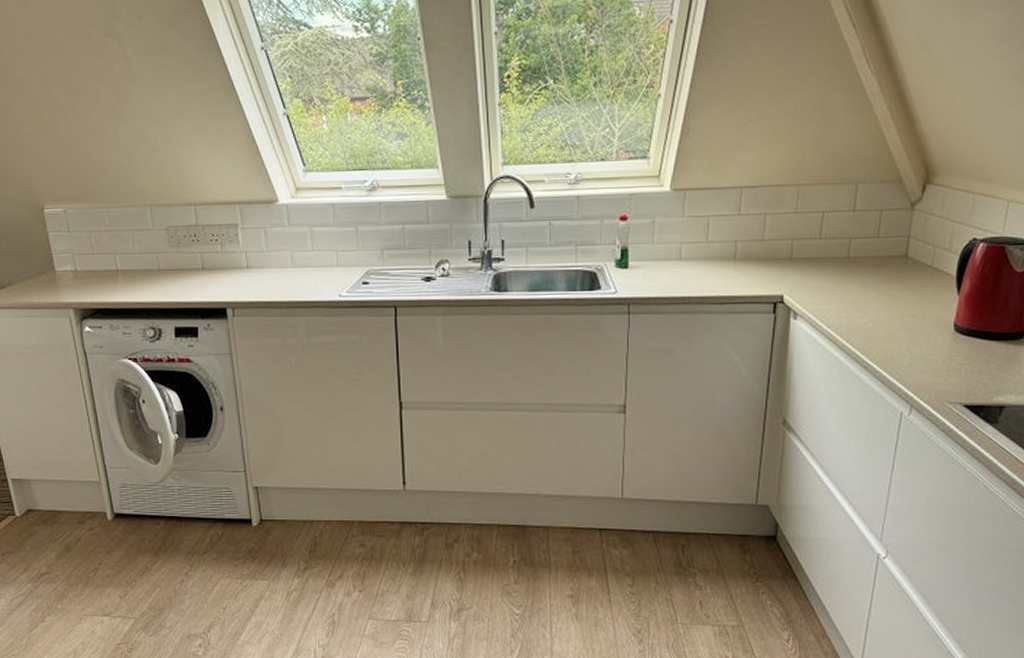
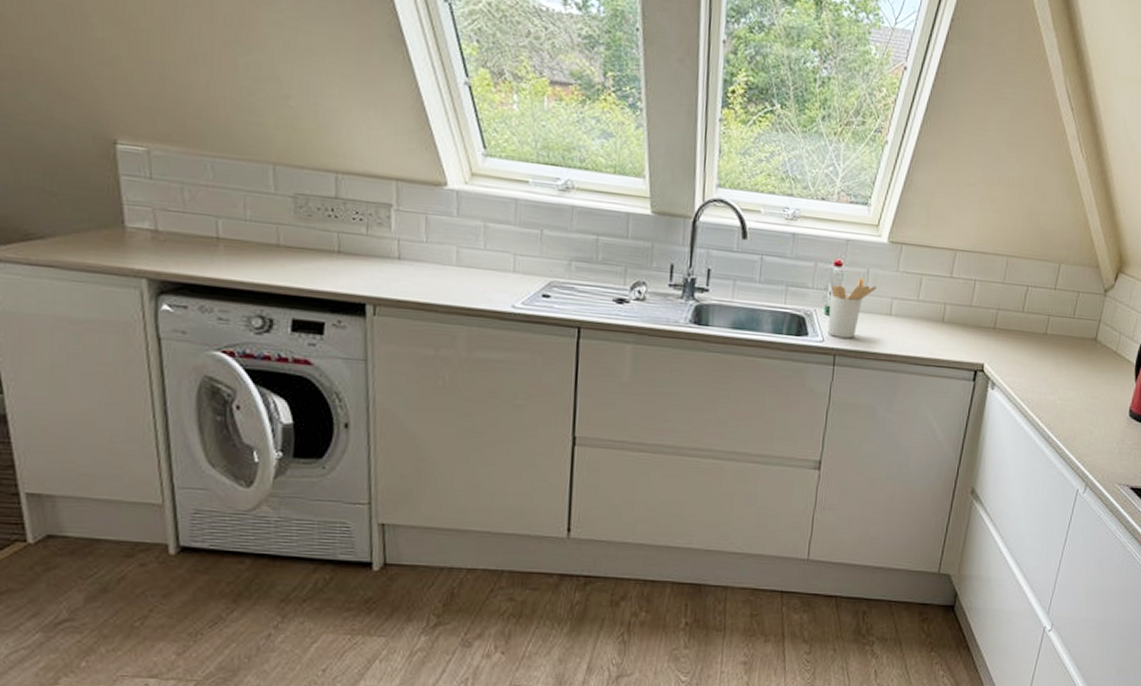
utensil holder: none [619,227,665,287] -> present [827,277,878,339]

